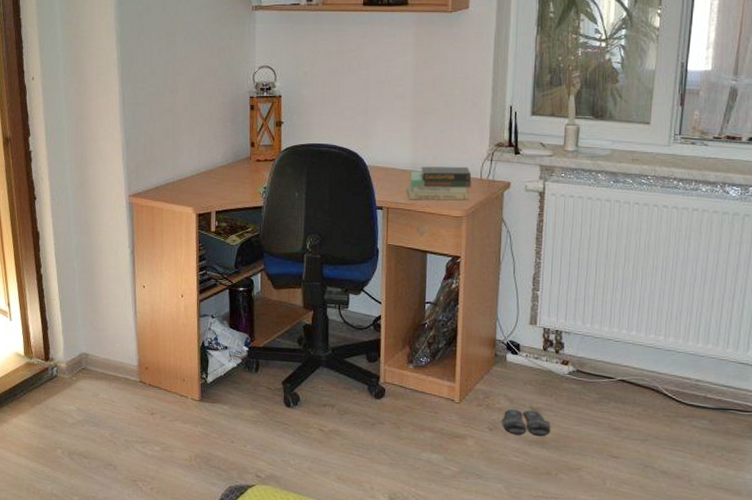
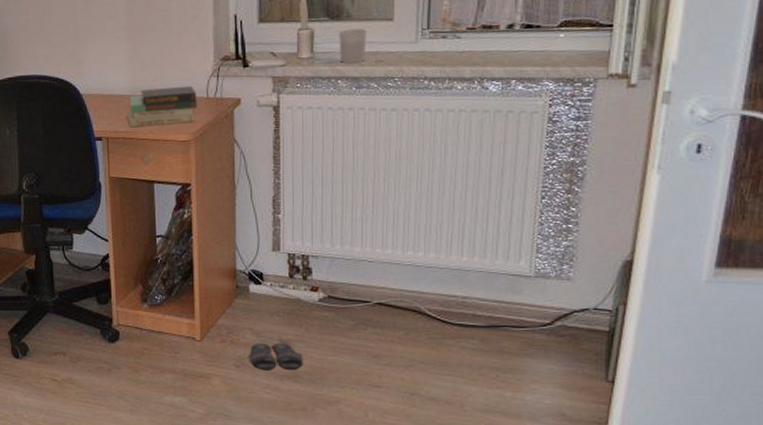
candle holder: none [601,128,626,161] -> present [339,28,367,65]

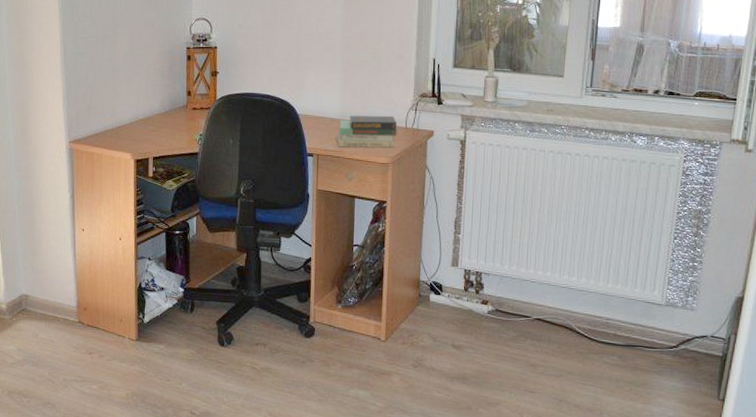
slippers: present [248,342,303,370] -> none [425,347,471,373]
candle holder: present [339,28,367,65] -> none [518,80,541,111]

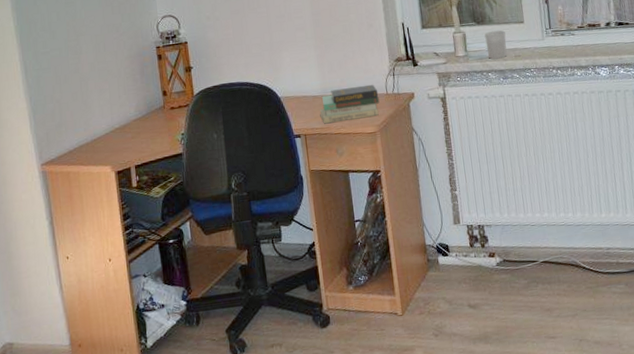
candle holder: none [518,80,541,111] -> present [484,30,507,60]

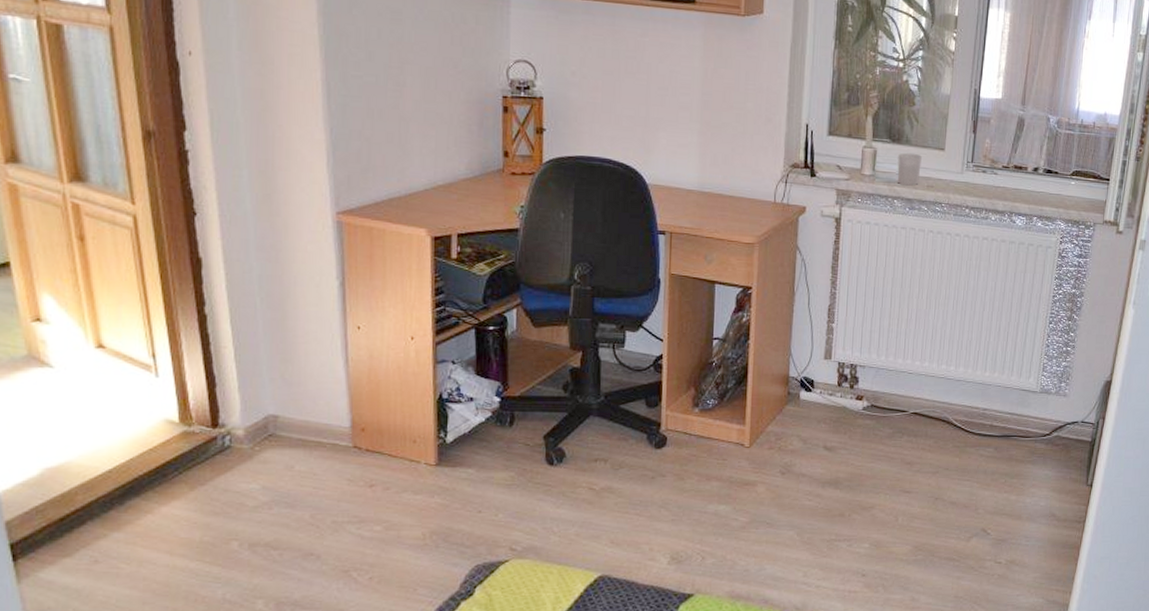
books: present [319,84,380,124] -> none [692,187,765,226]

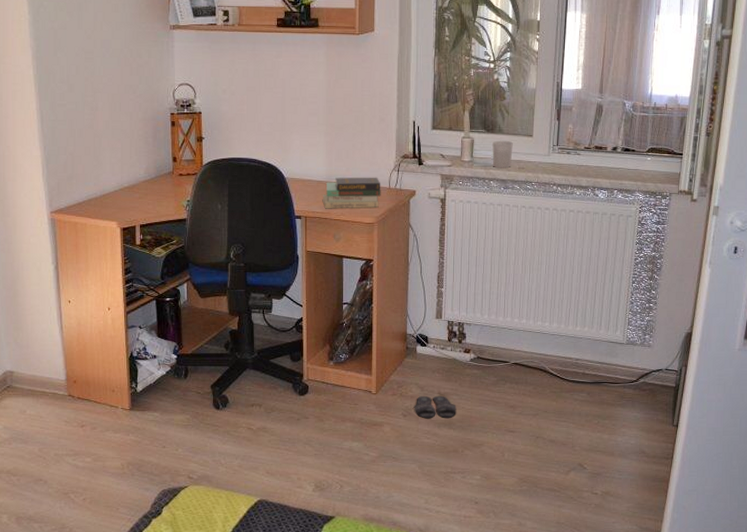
books: none [692,187,765,226] -> present [322,177,381,209]
slippers: none [794,449,845,477] -> present [414,395,457,419]

